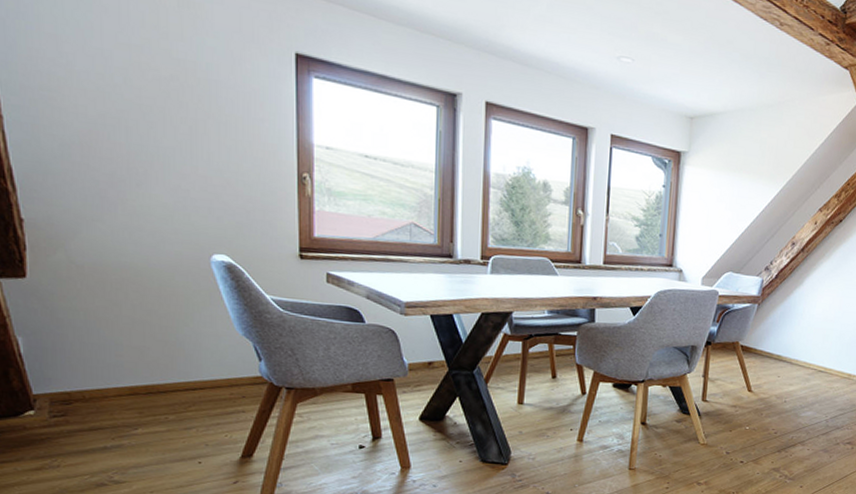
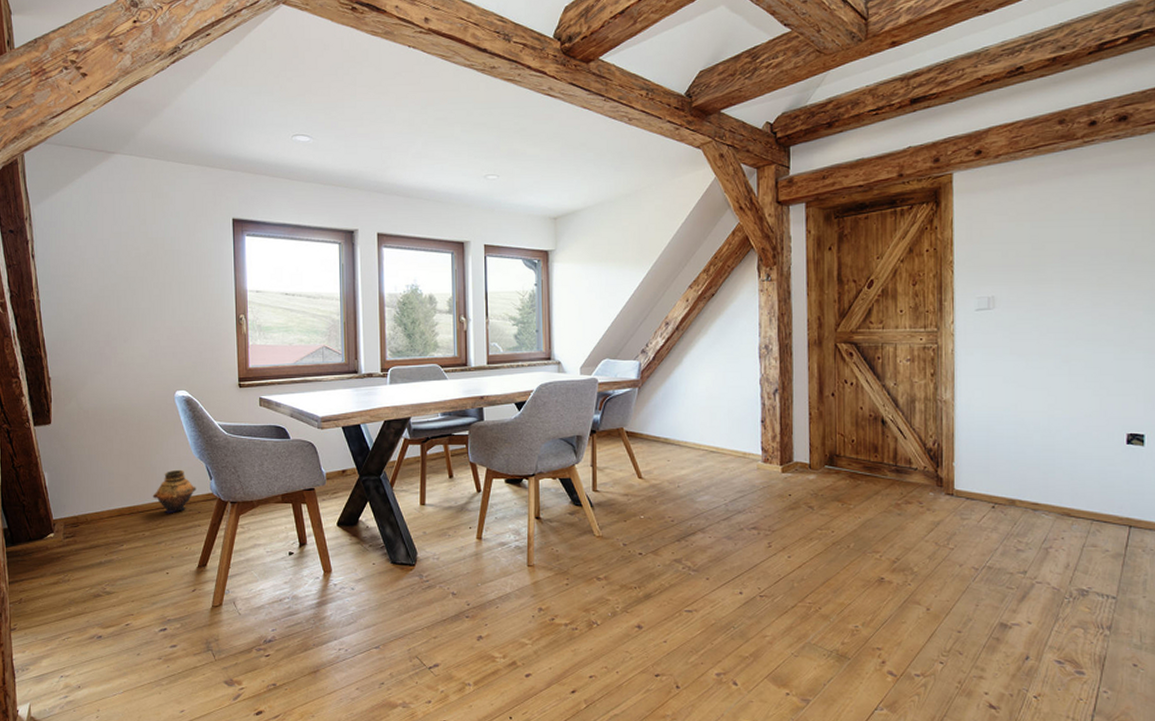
vase: none [179,346,240,397] -> present [152,469,197,514]

